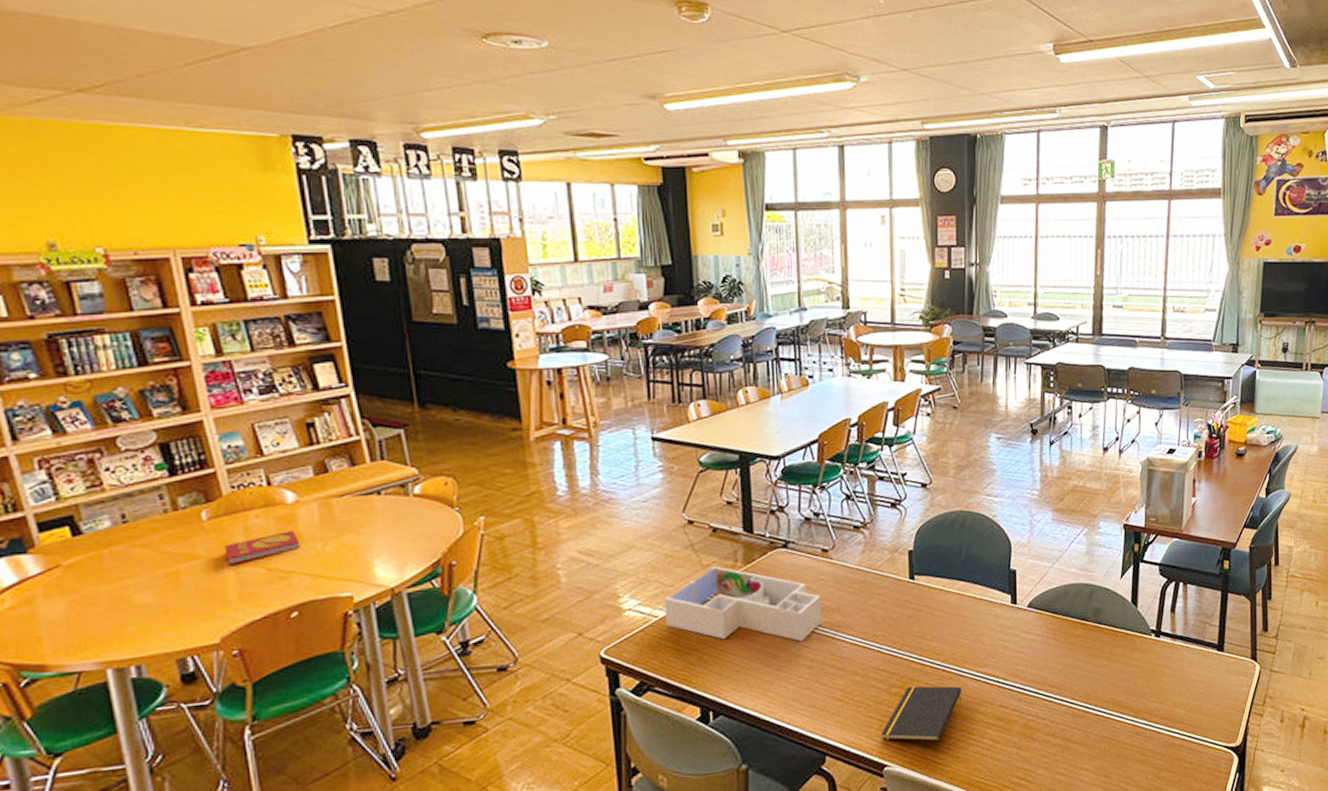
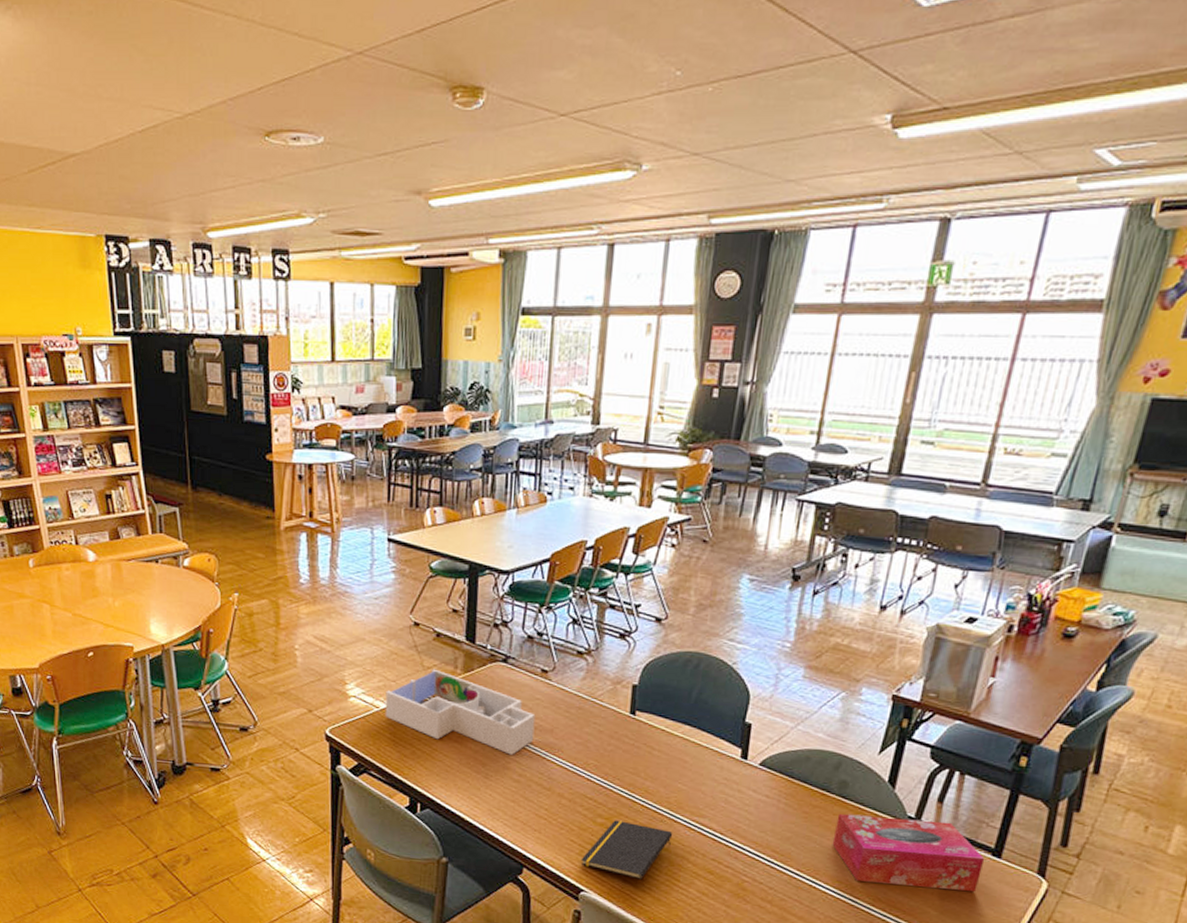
book: present [224,531,301,565] -> none [44,584,98,607]
tissue box: none [1096,628,1213,698] -> present [832,813,985,893]

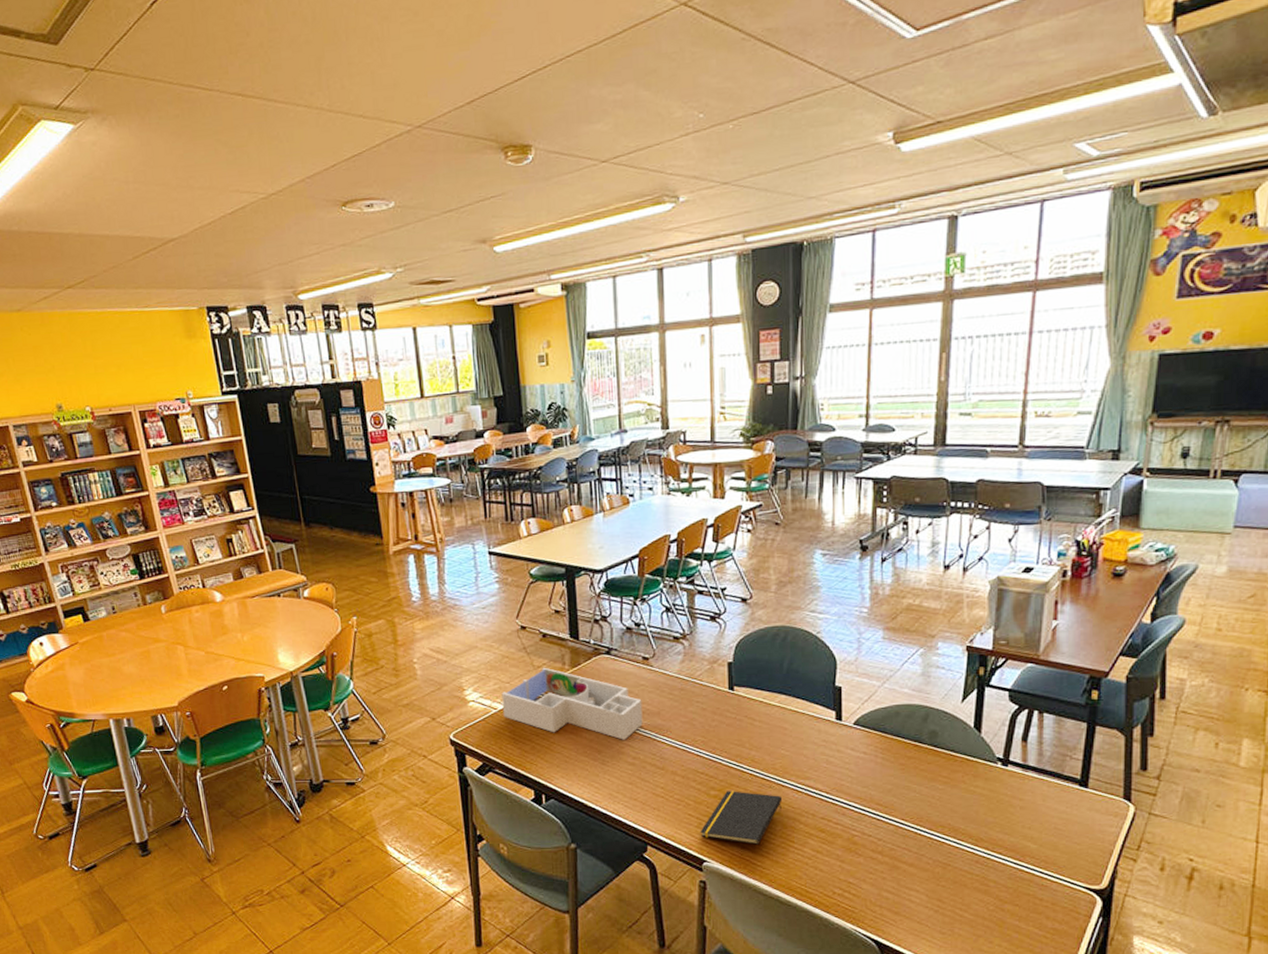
tissue box: present [832,813,985,893] -> none [930,759,1074,823]

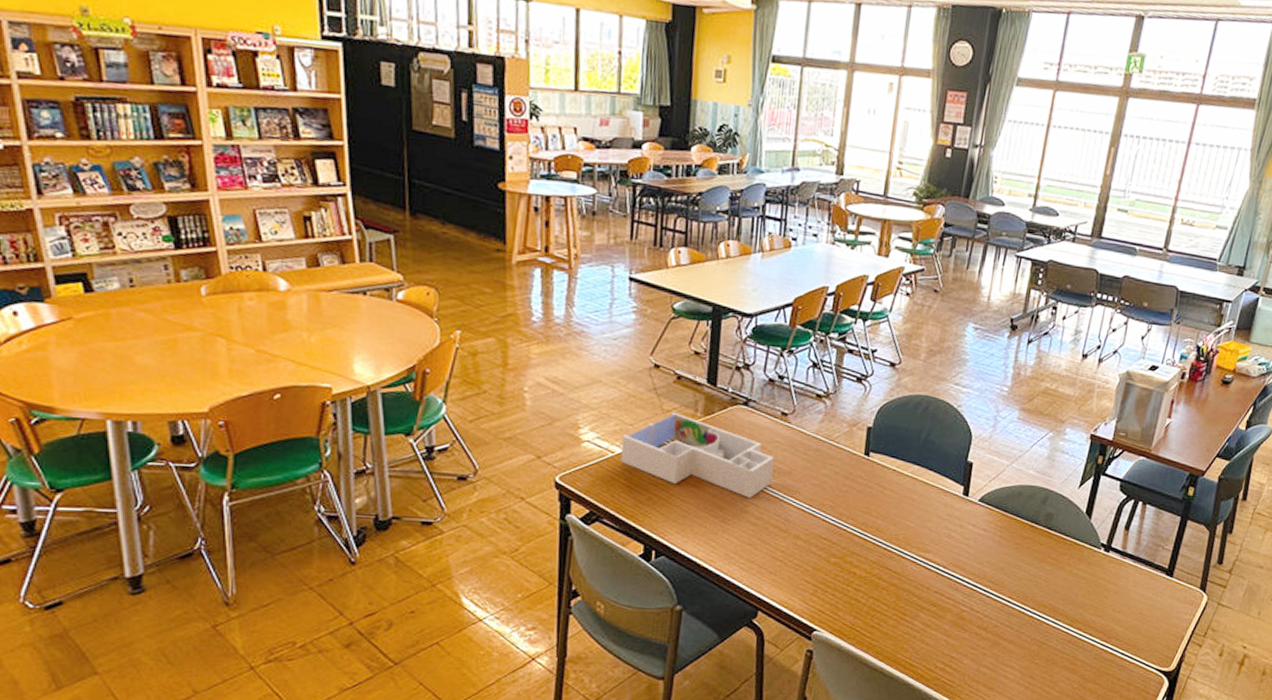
notepad: present [700,791,783,845] -> none [814,559,901,615]

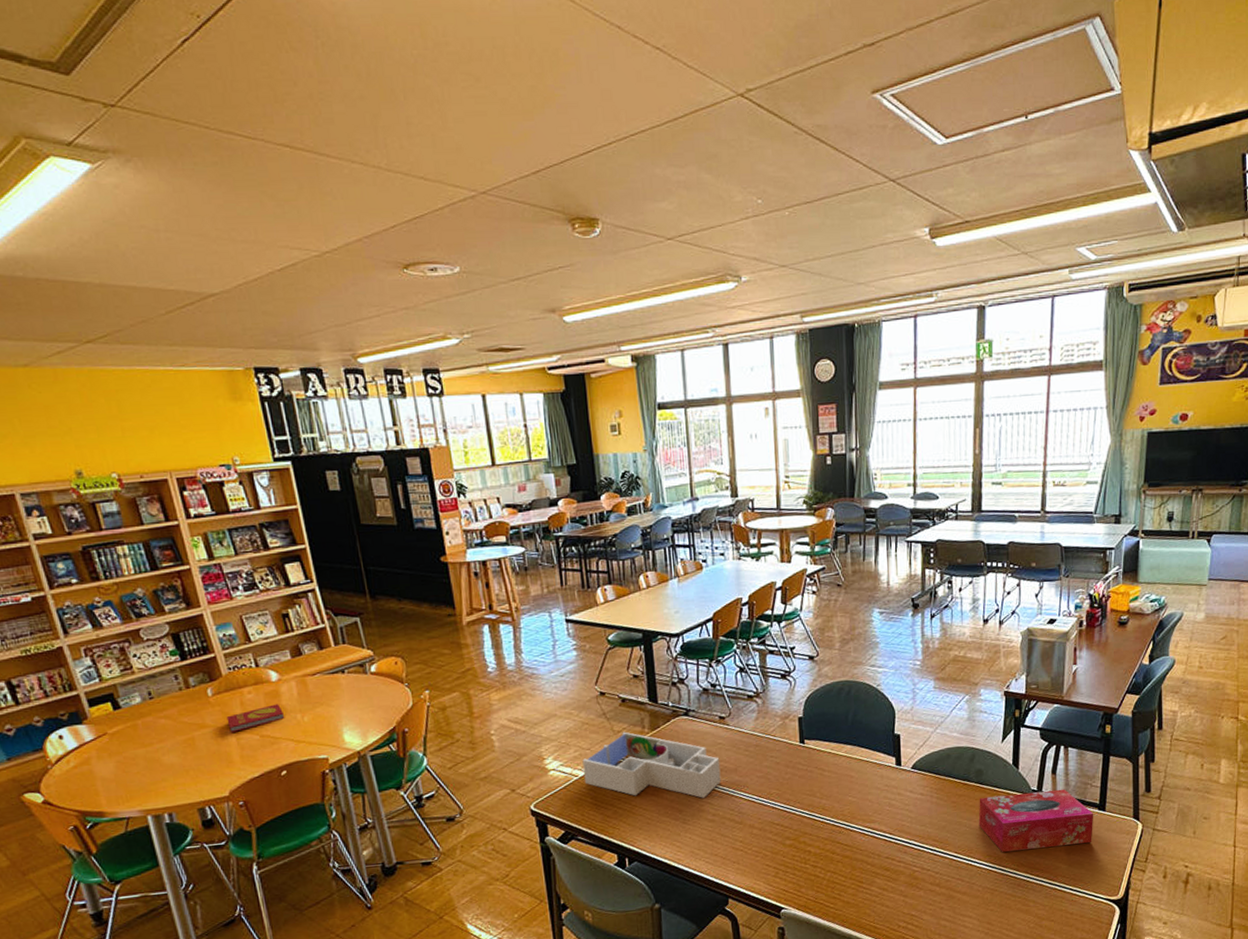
book: none [219,317,289,341] -> present [226,704,285,732]
tissue box: none [1038,543,1161,609] -> present [978,789,1094,852]

